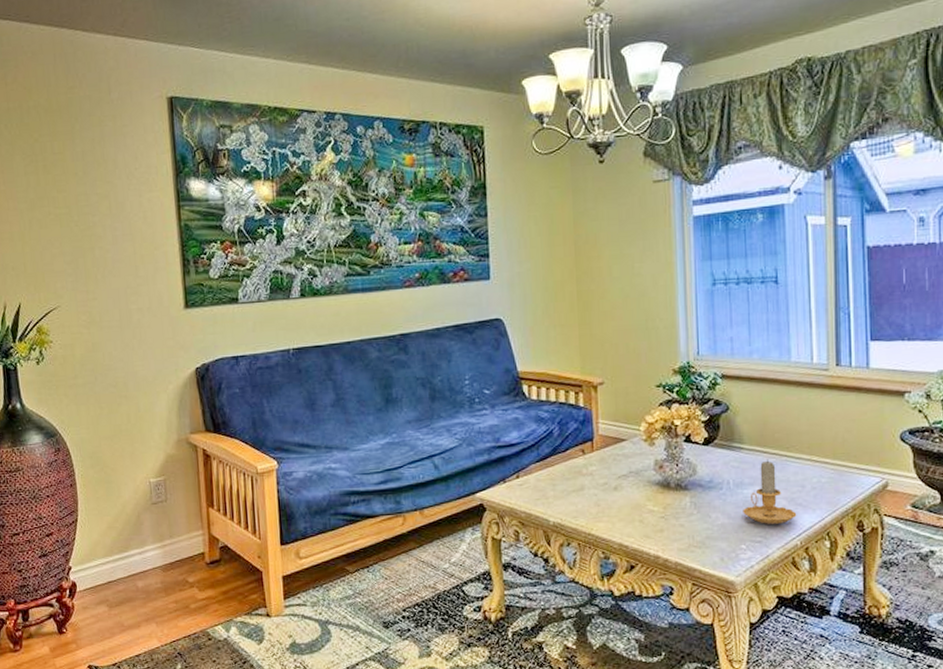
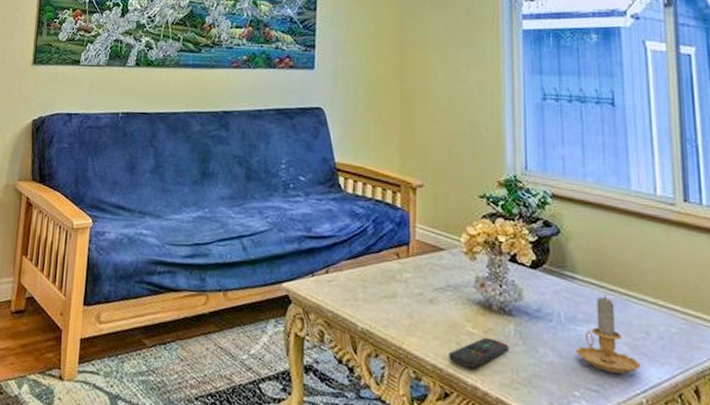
remote control: none [633,512,686,541] -> present [449,337,509,368]

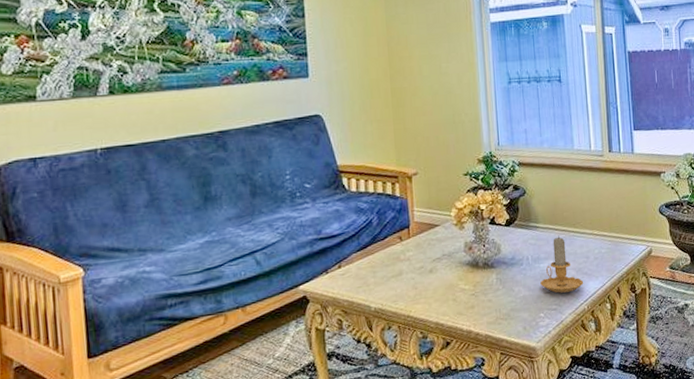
remote control: present [449,337,509,368] -> none [448,289,493,318]

